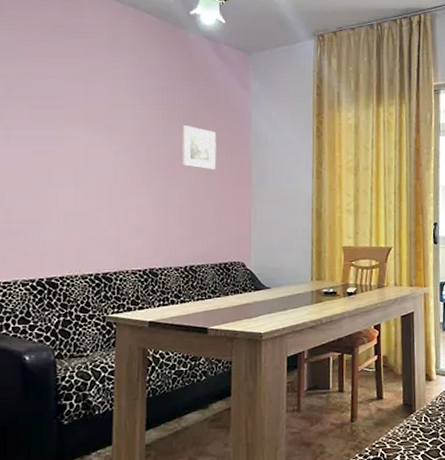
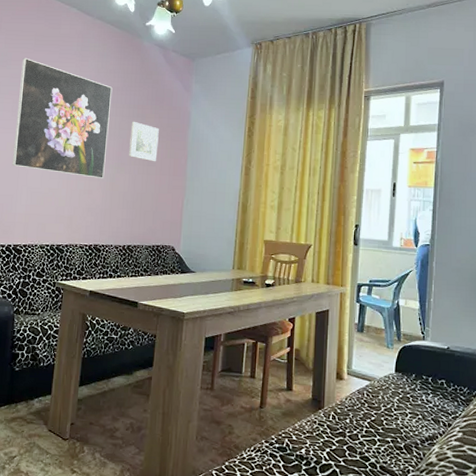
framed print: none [34,52,156,193] -> present [11,57,113,178]

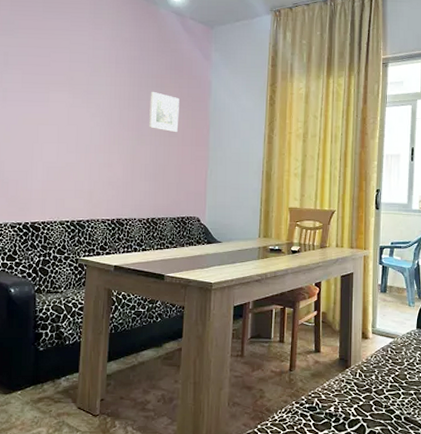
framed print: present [11,57,113,178] -> none [24,25,129,151]

